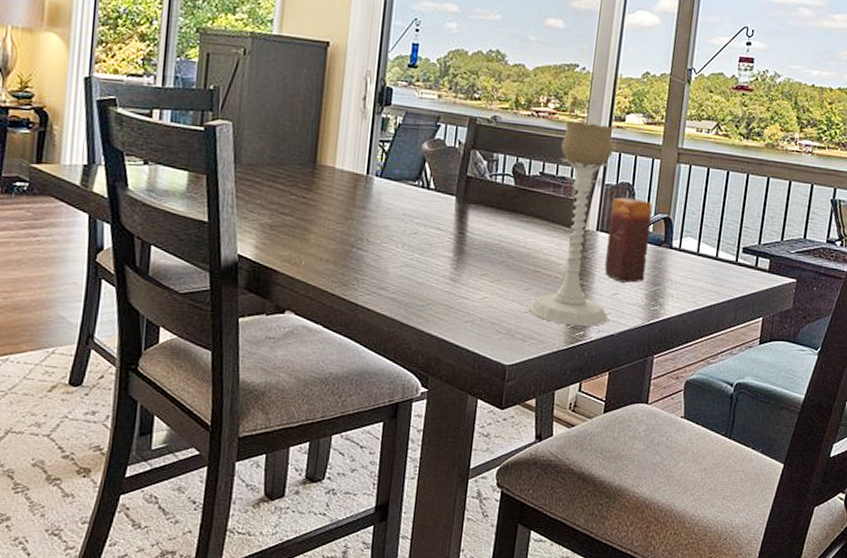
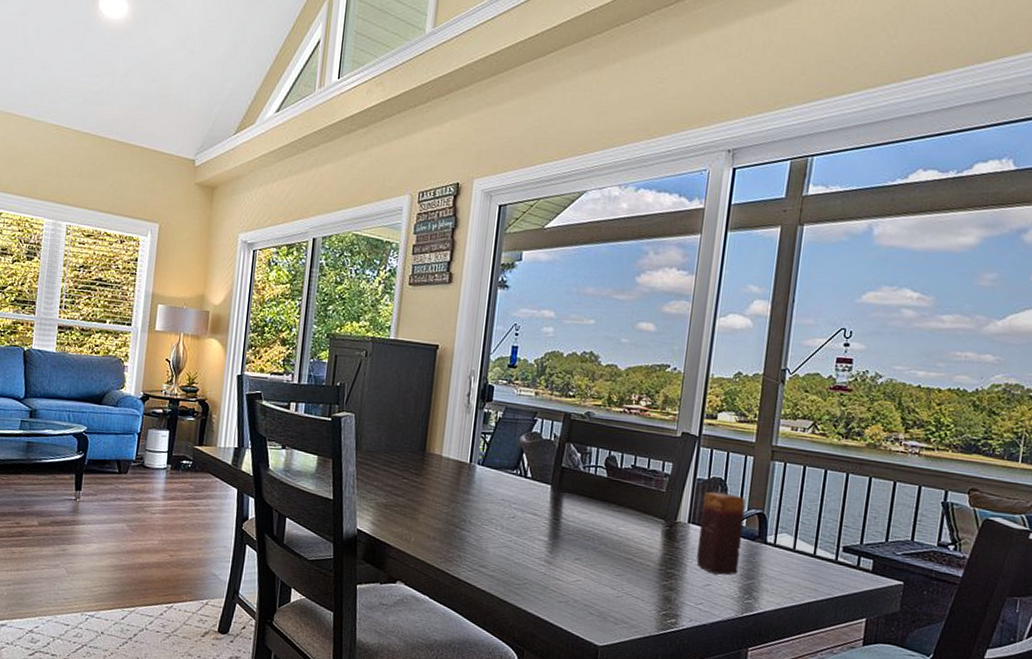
candle holder: present [529,121,614,326] -> none [621,418,705,615]

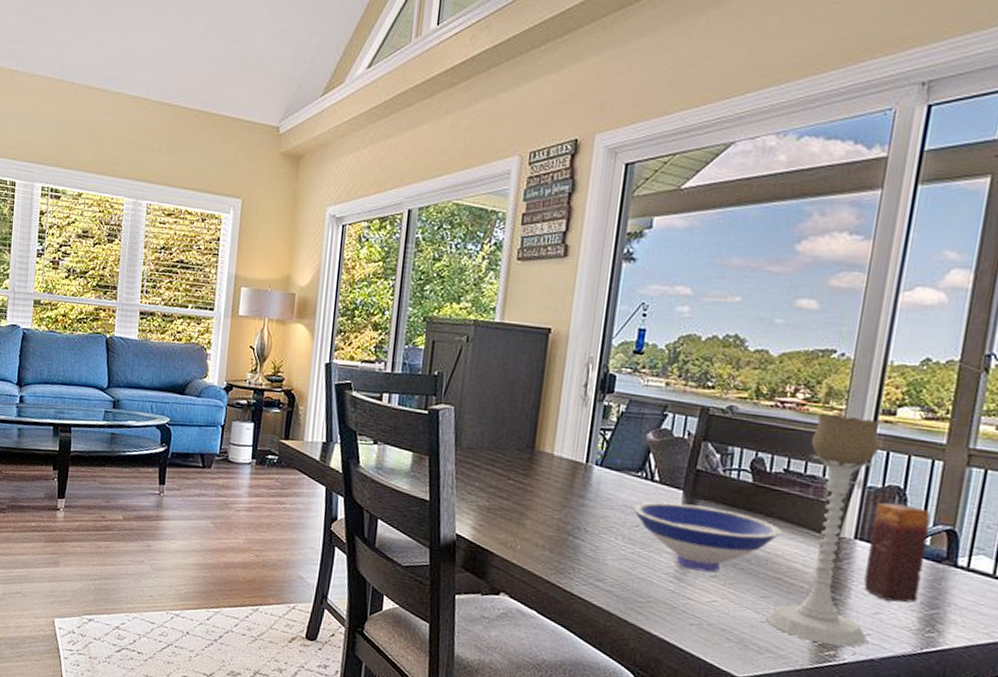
bowl: none [509,495,632,556] -> present [632,501,782,573]
candle holder: none [621,418,705,615] -> present [766,414,881,647]

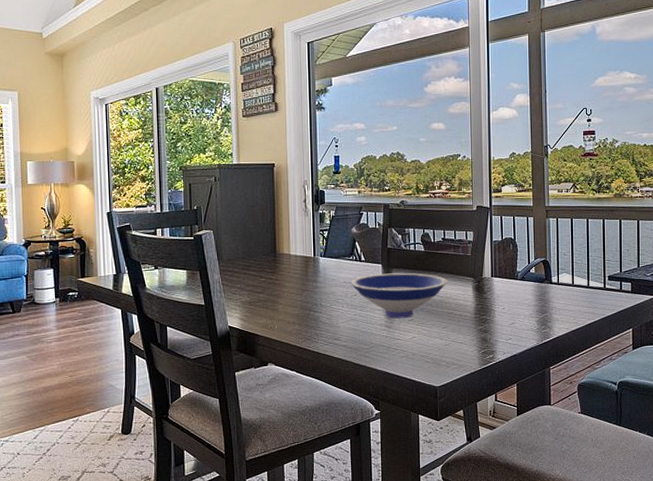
candle holder: present [766,414,881,647] -> none [448,197,510,351]
candle: present [864,502,931,603] -> none [500,249,534,314]

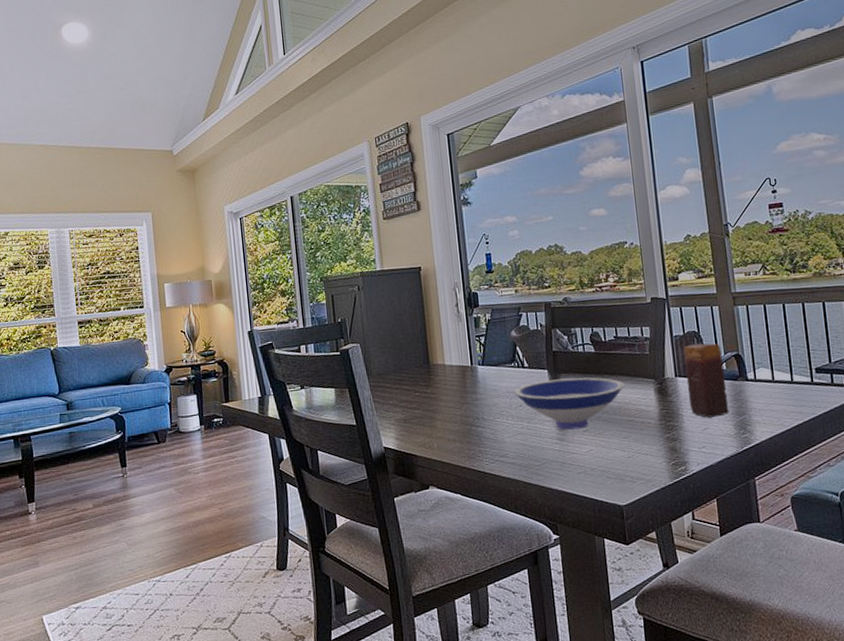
candle: none [500,249,534,314] -> present [684,343,729,418]

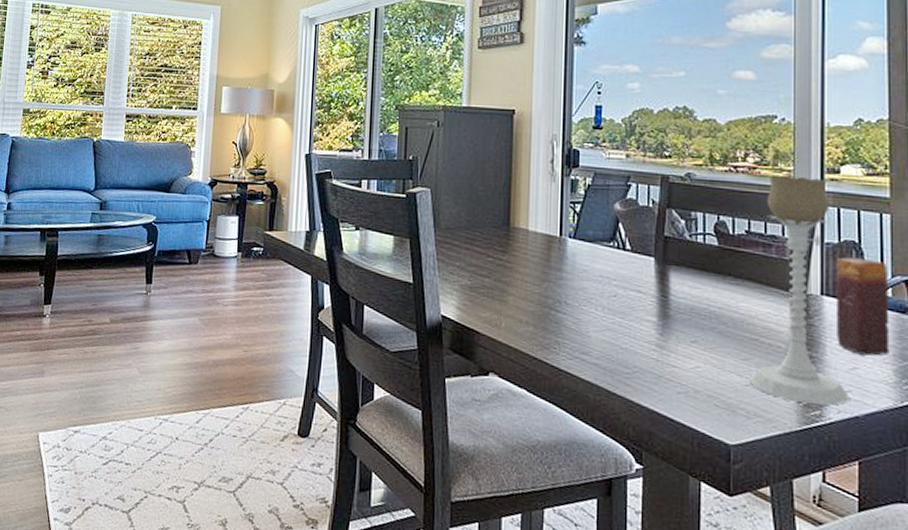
bowl: present [514,377,625,430] -> none [608,270,752,338]
candle holder: none [626,286,705,463] -> present [750,176,849,406]

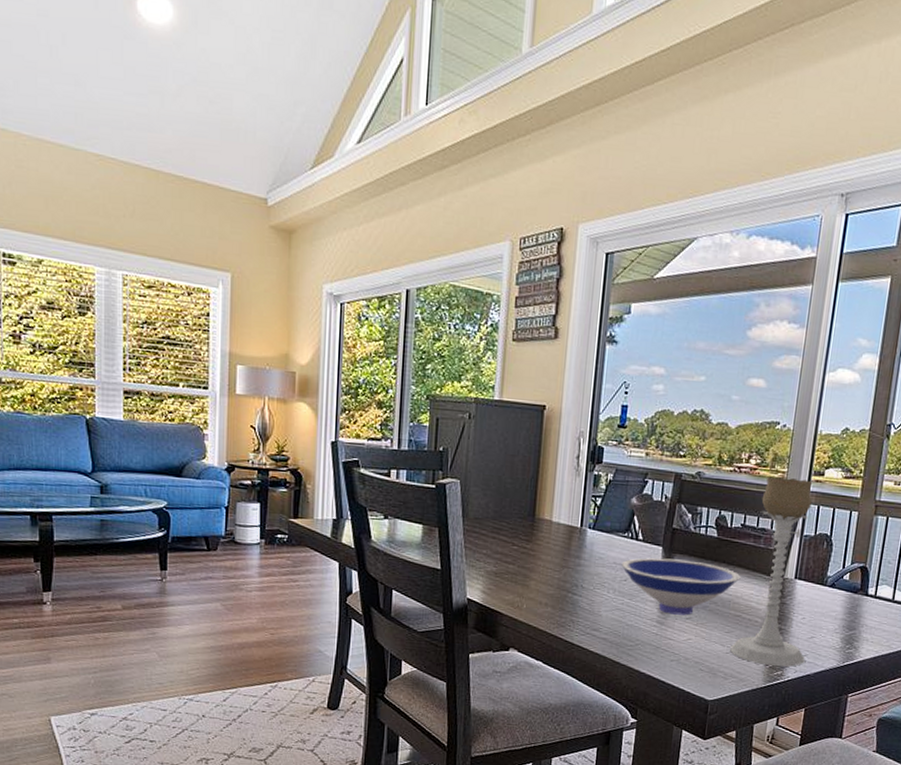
bowl: none [608,270,752,338] -> present [621,558,741,616]
candle: present [835,257,890,356] -> none [802,547,850,627]

